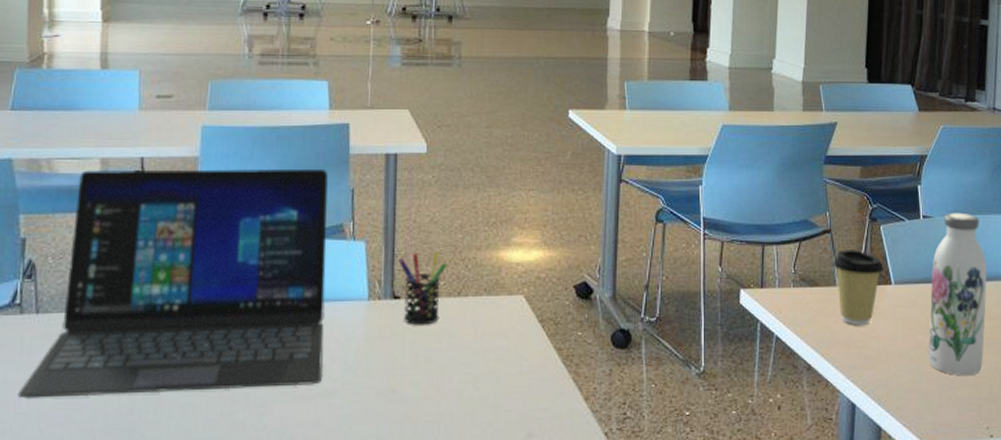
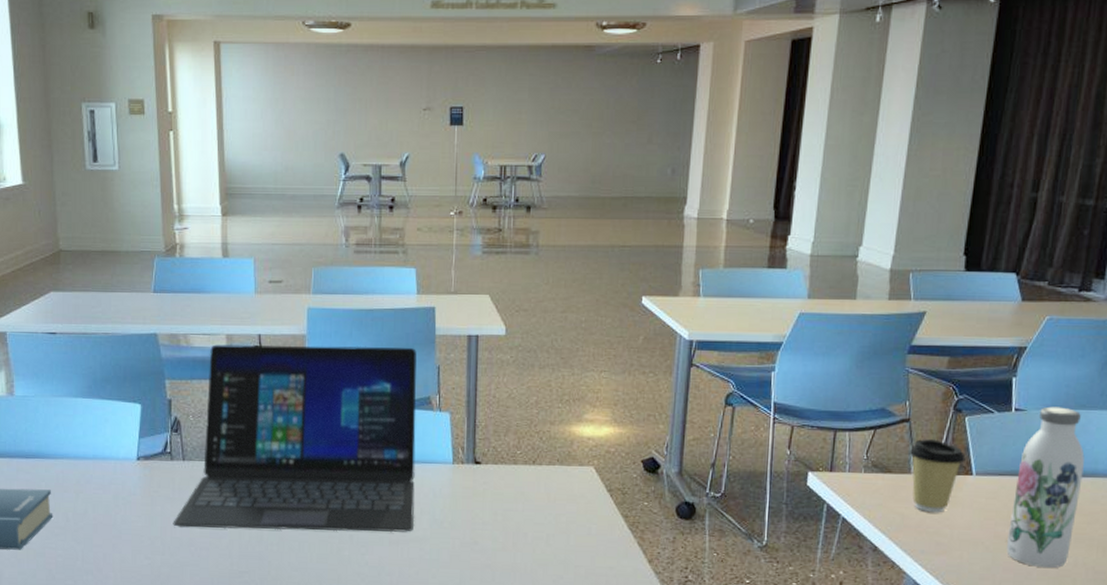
pen holder: present [398,251,448,325] -> none [479,424,524,488]

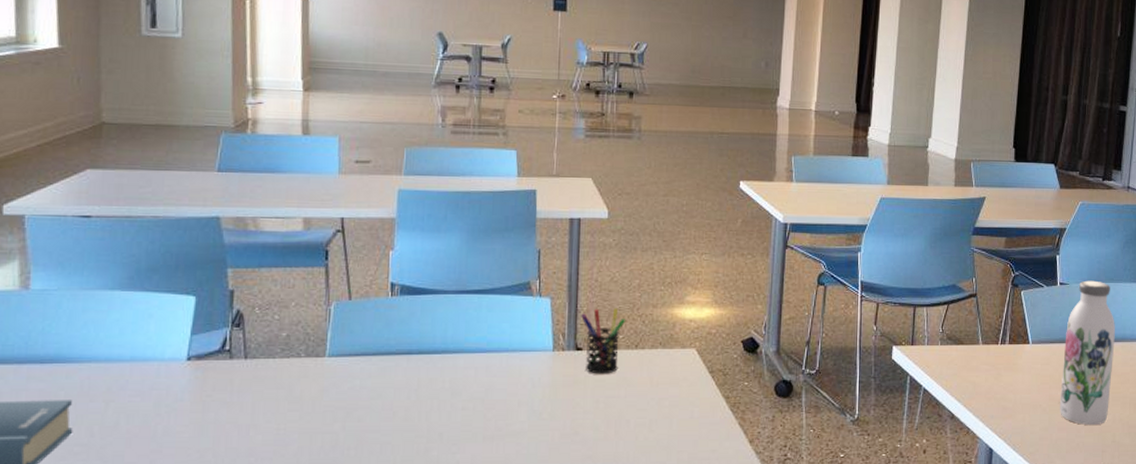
laptop: present [173,344,417,533] -> none [228,228,516,436]
pen holder: none [479,424,524,488] -> present [581,308,626,374]
coffee cup: present [909,439,966,513] -> none [977,312,1023,380]

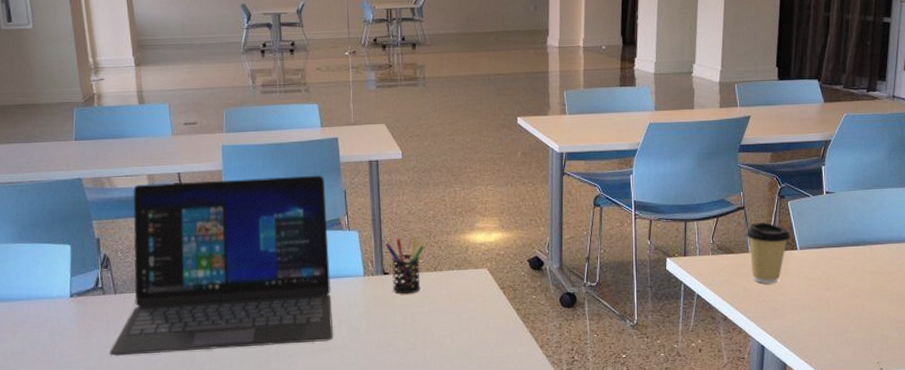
laptop: none [228,228,516,436] -> present [109,176,334,356]
coffee cup: none [977,312,1023,380] -> present [746,222,791,284]
water bottle: present [1060,280,1115,426] -> none [828,188,882,322]

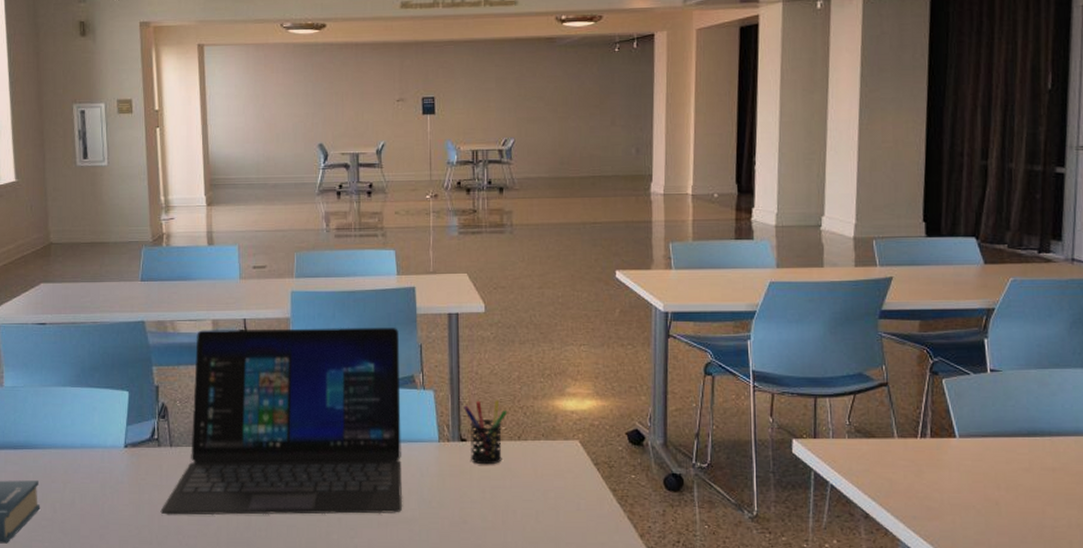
coffee cup: present [746,222,791,284] -> none [890,403,947,477]

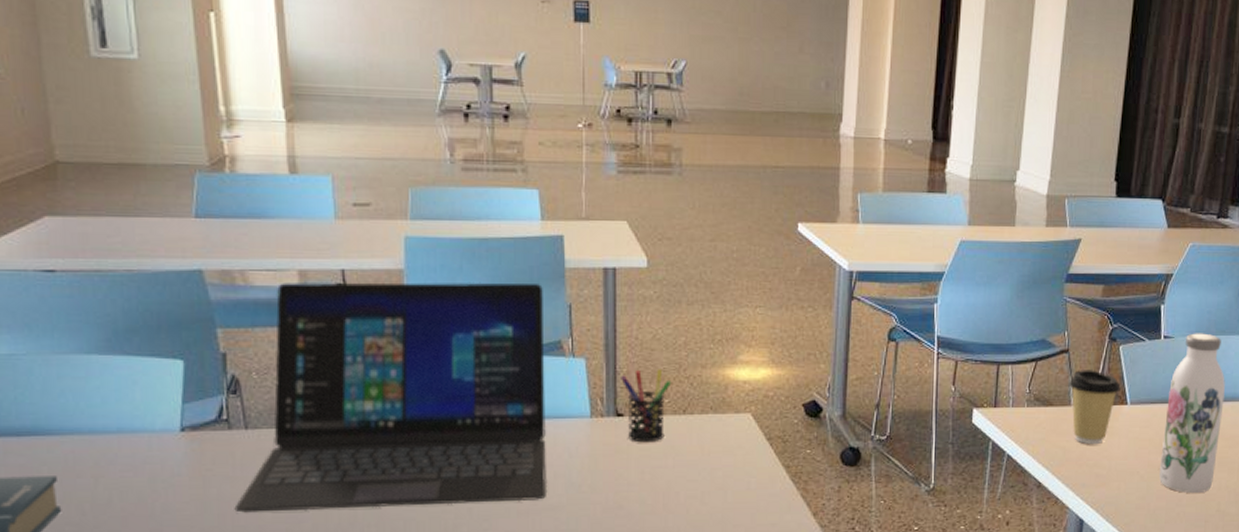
coffee cup: none [890,403,947,477] -> present [1068,370,1121,445]
water bottle: none [998,366,1066,531] -> present [1159,333,1225,494]

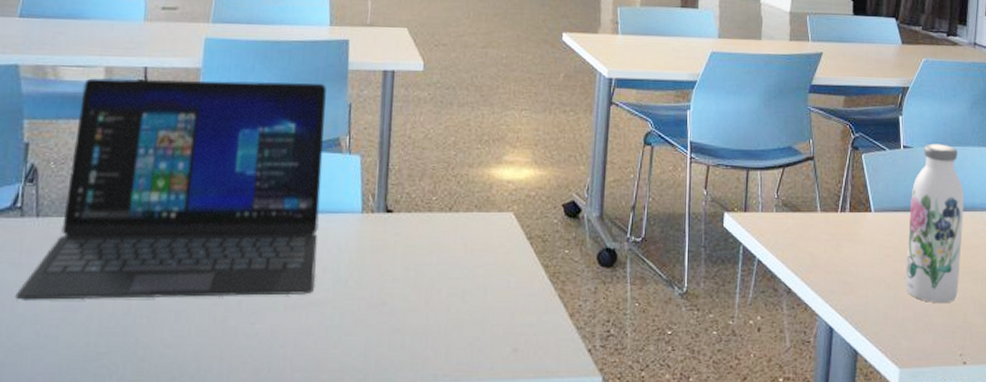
pen holder: present [621,369,672,443] -> none [392,167,440,239]
coffee cup: present [1068,370,1121,445] -> none [815,177,864,252]

